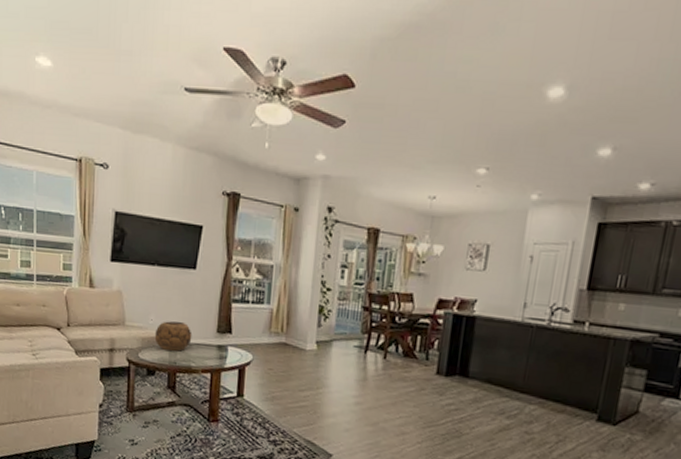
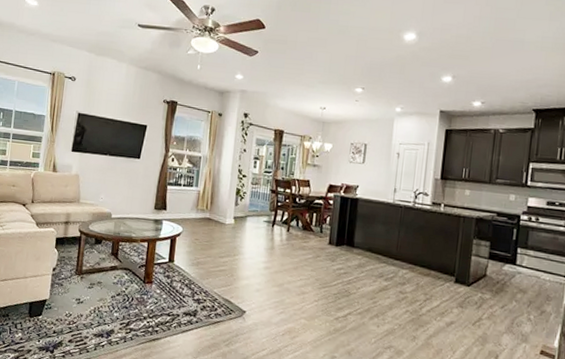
decorative bowl: present [154,321,192,352] -> none [103,199,135,225]

